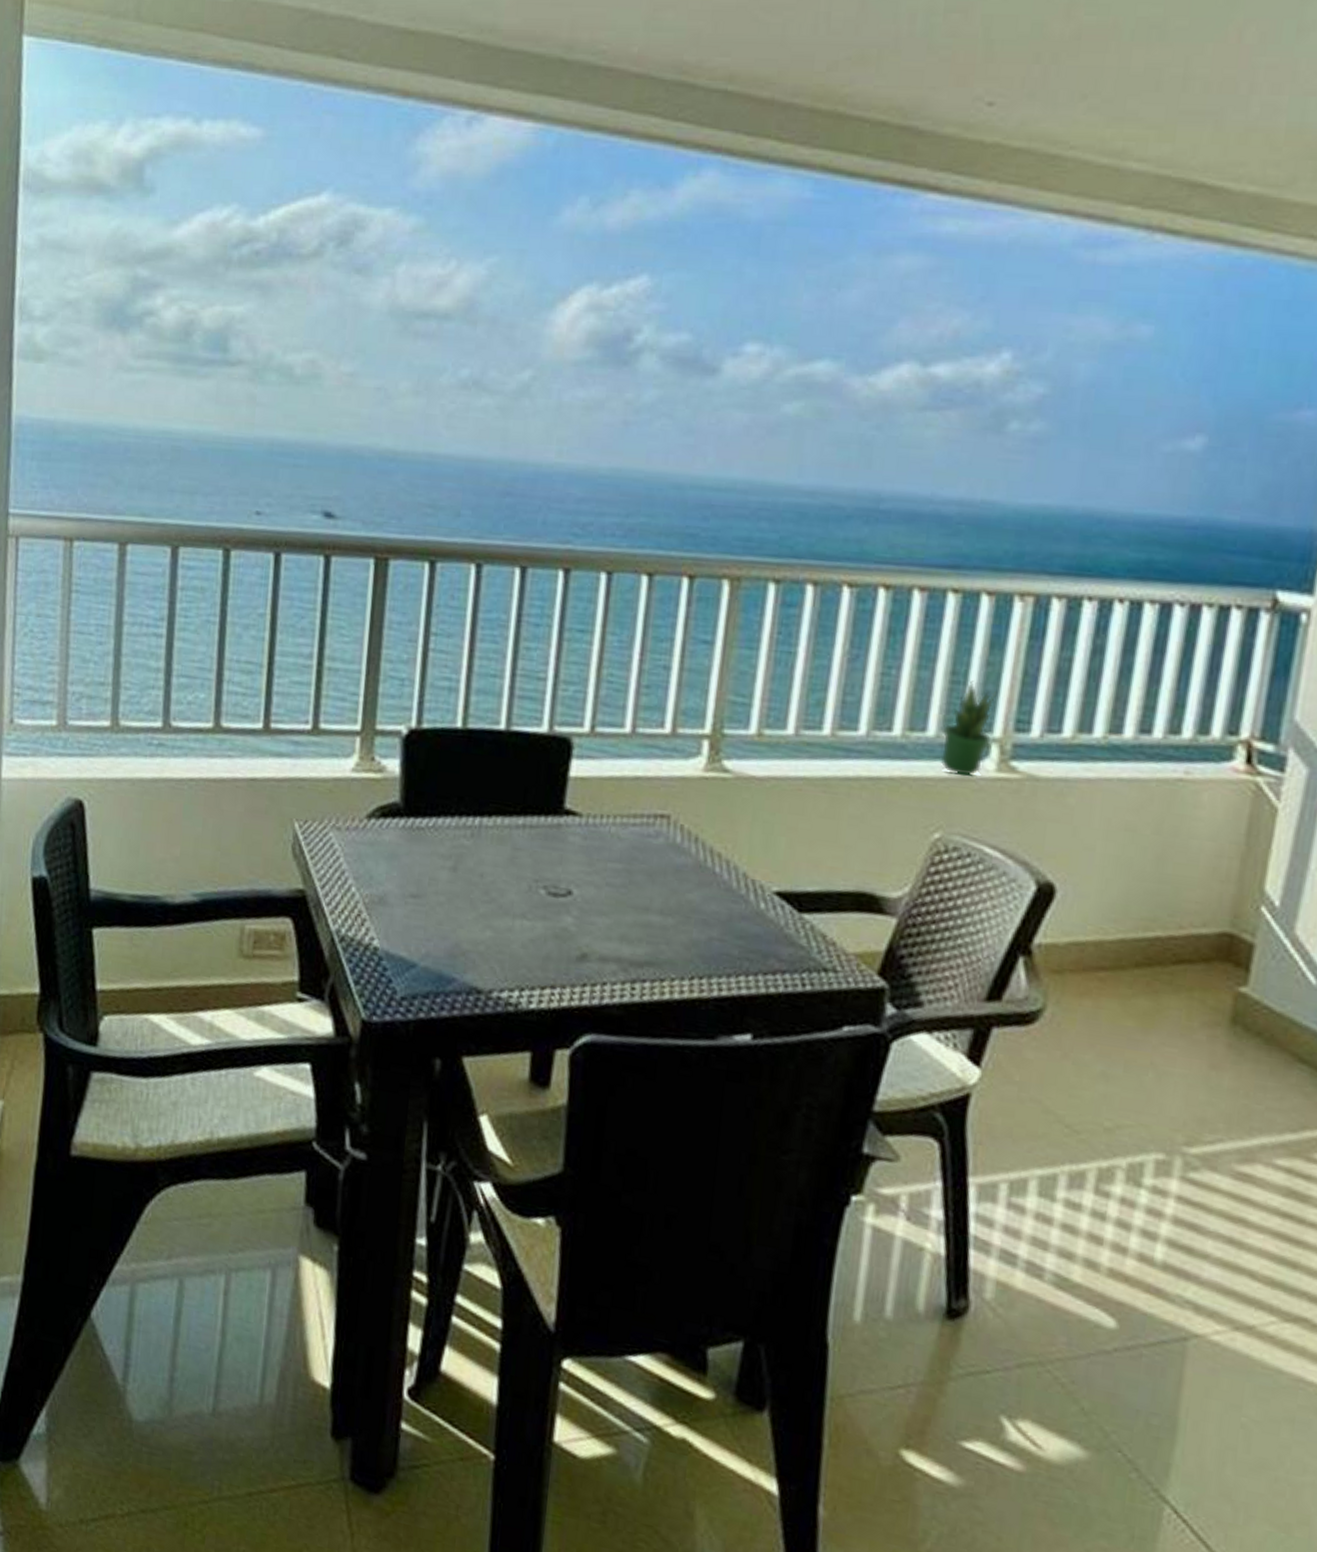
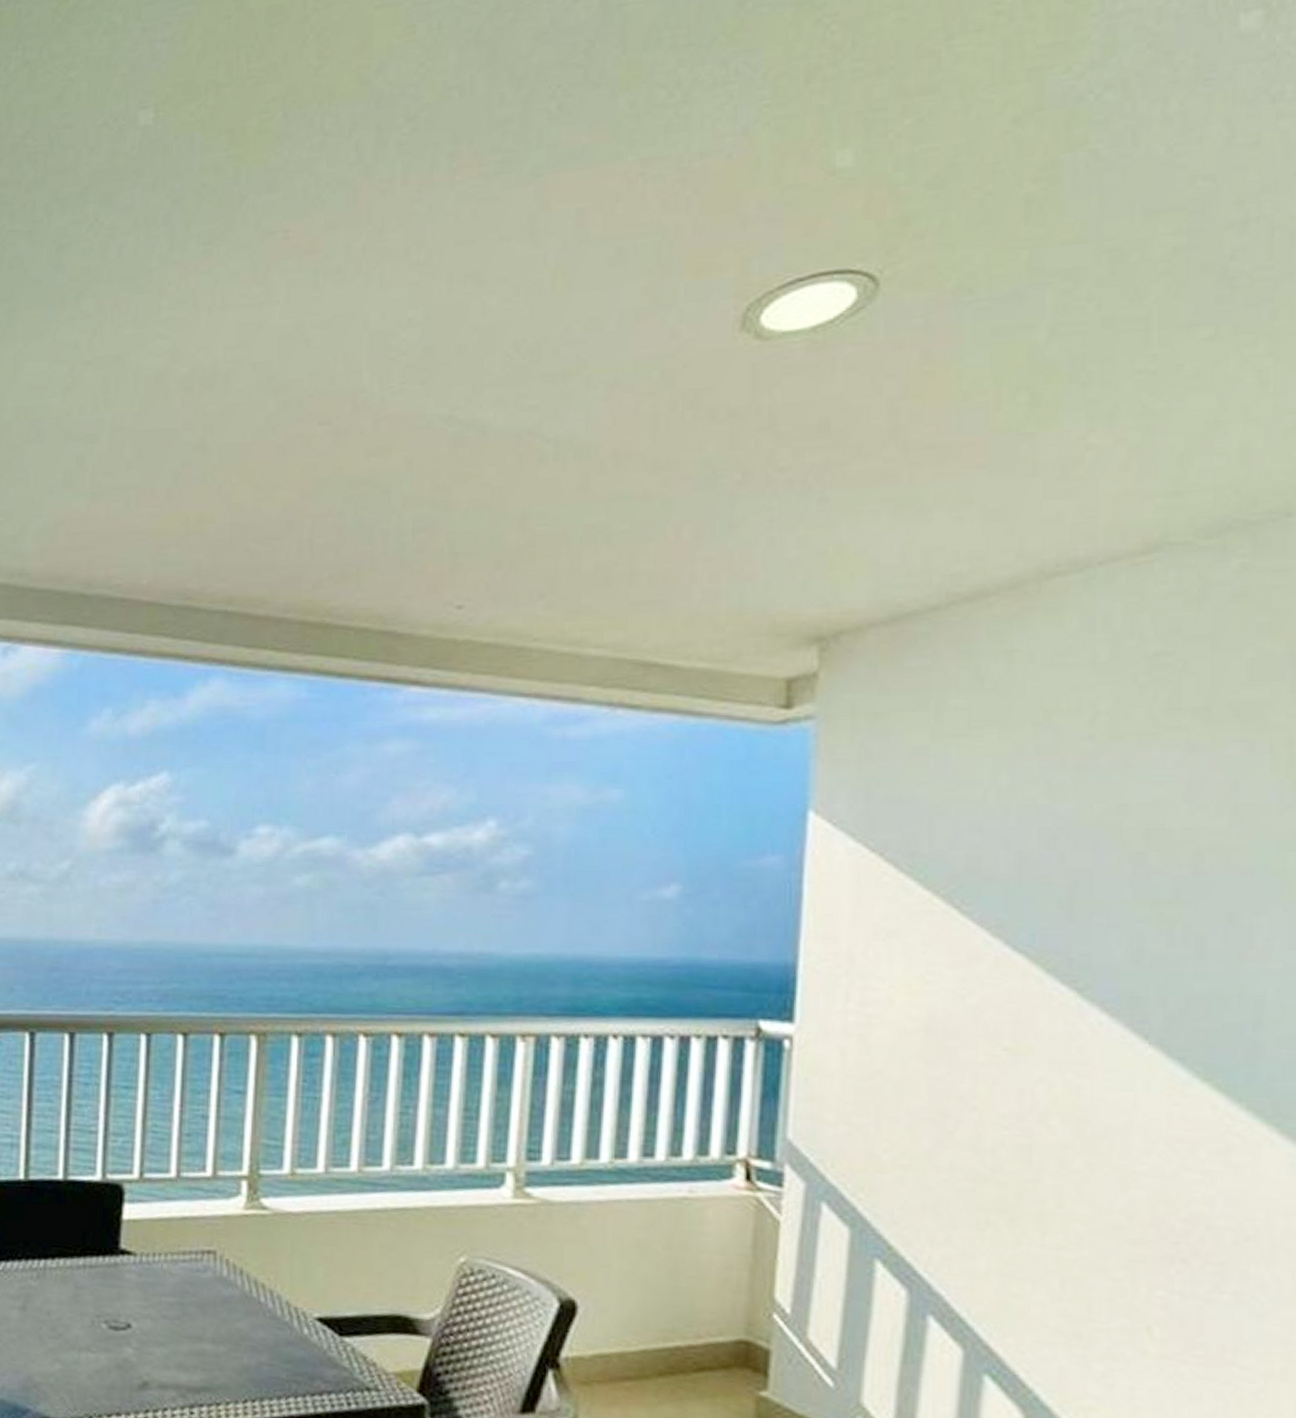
planter: present [940,680,996,776] -> none [460,1115,507,1203]

